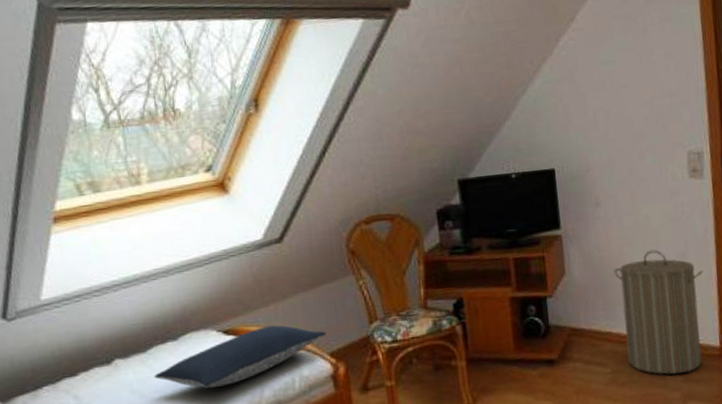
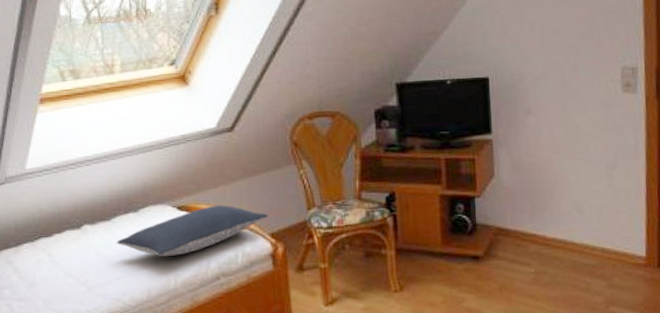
laundry hamper: present [613,249,703,375] -> none [542,159,632,279]

